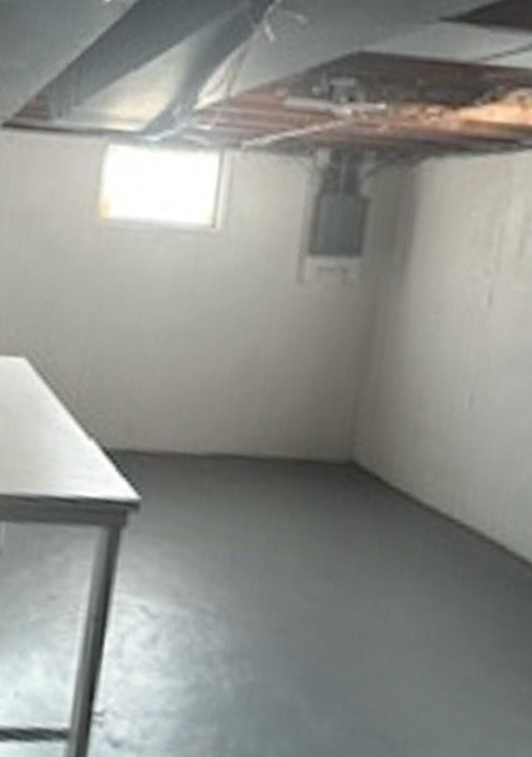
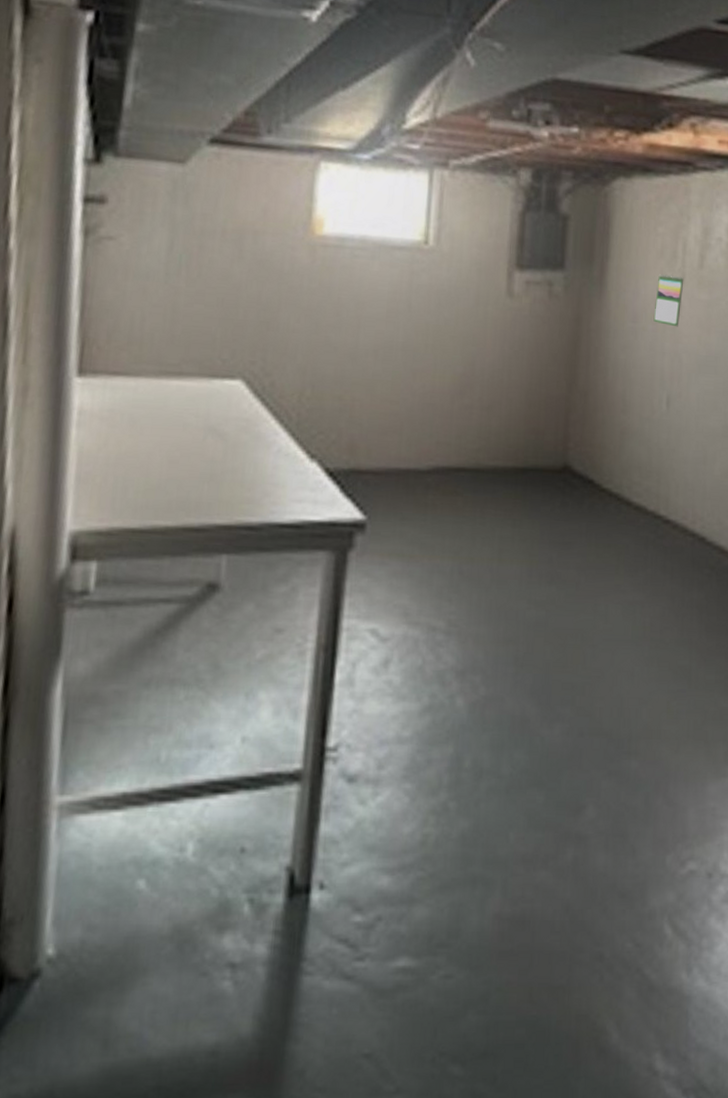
calendar: none [459,262,499,320] -> present [653,274,684,327]

